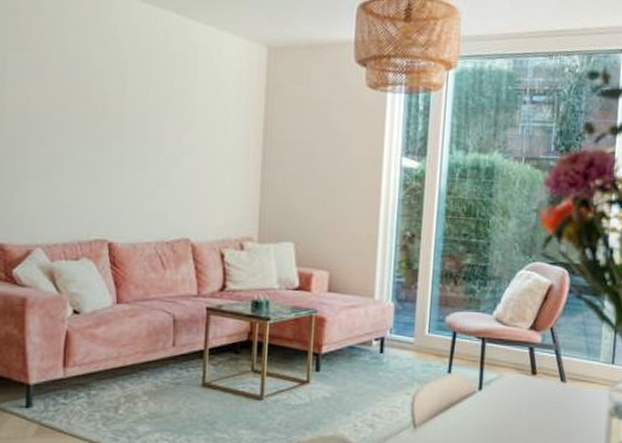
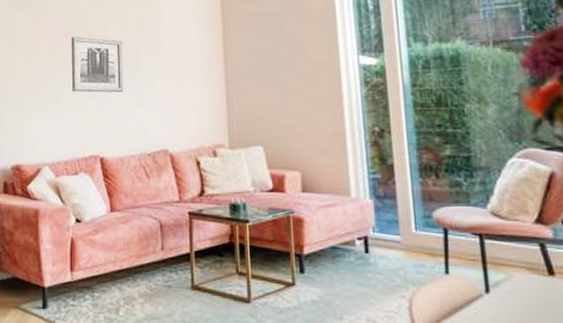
wall art: none [77,95,146,169] -> present [71,37,124,93]

